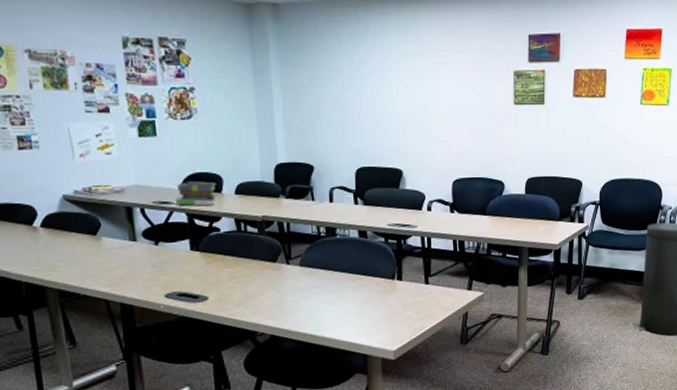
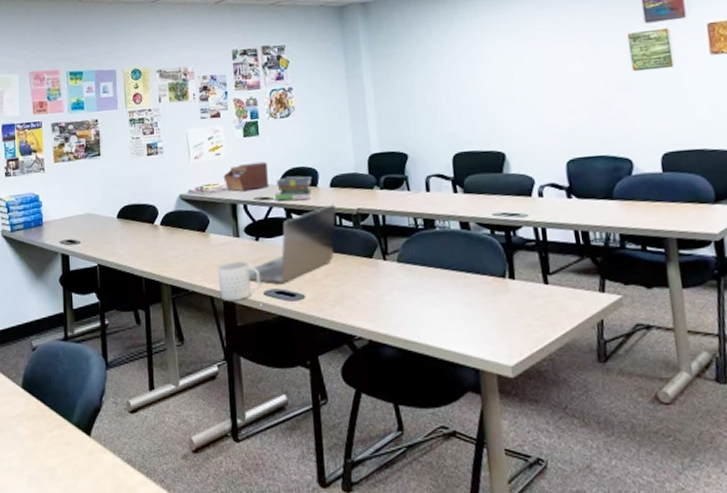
mug: none [111,264,161,305] -> present [217,261,260,302]
sewing box: none [115,164,168,195] -> present [223,161,269,192]
laptop: none [147,211,241,287] -> present [248,204,336,284]

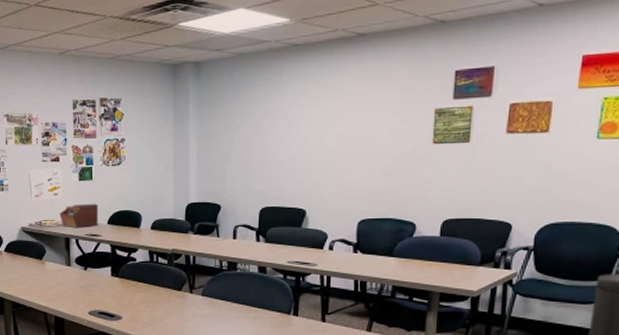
mug: present [217,261,260,302] -> none [50,285,86,318]
laptop: present [248,204,336,284] -> none [76,244,154,306]
books: present [275,175,313,201] -> none [103,218,136,239]

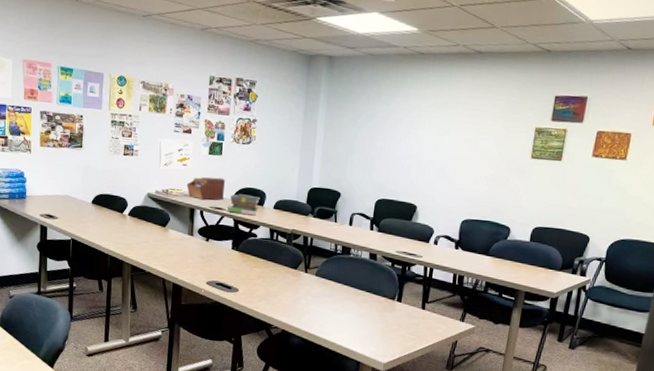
books: none [103,218,136,239] -> present [227,194,260,216]

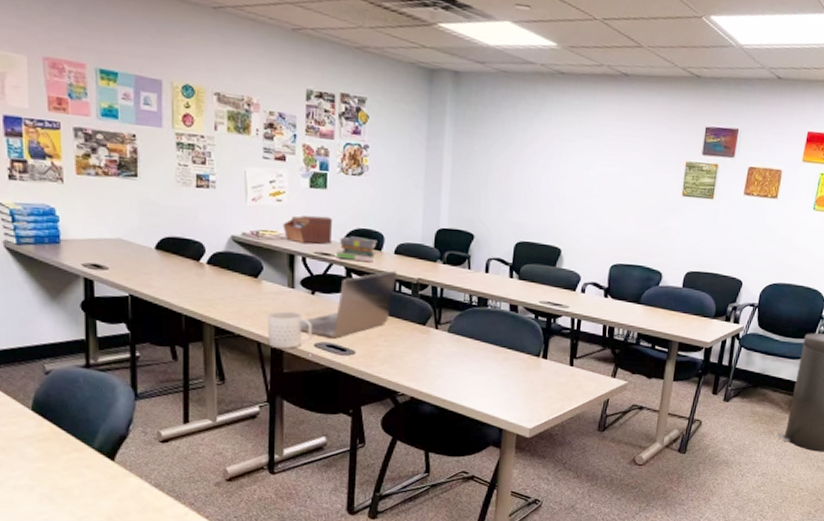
mug: none [171,254,205,286] -> present [267,310,312,349]
laptop: none [196,222,275,278] -> present [300,270,397,339]

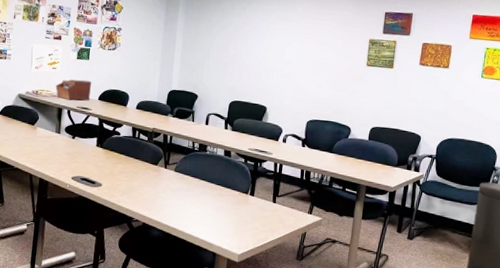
mug: present [267,310,312,349] -> none [37,150,71,181]
laptop: present [300,270,397,339] -> none [62,121,137,173]
books: present [337,236,378,263] -> none [93,95,124,115]

